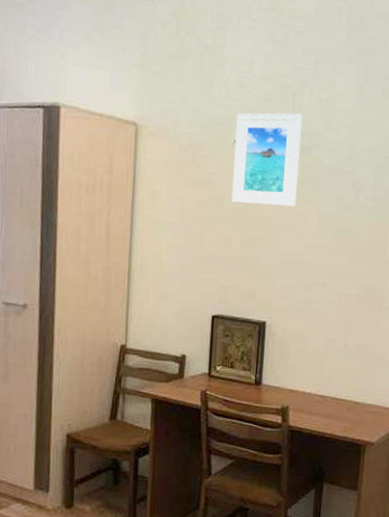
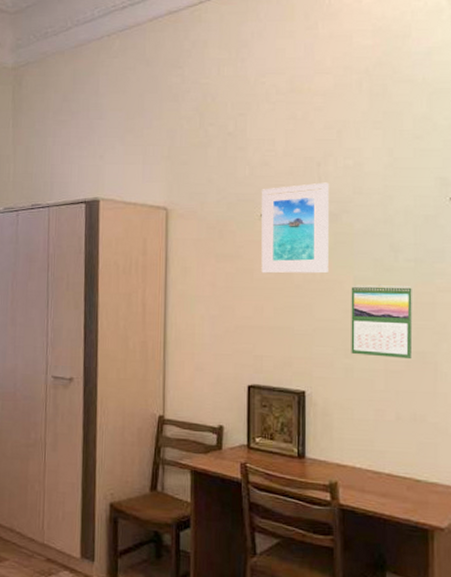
calendar: none [310,220,368,294] -> present [351,284,413,360]

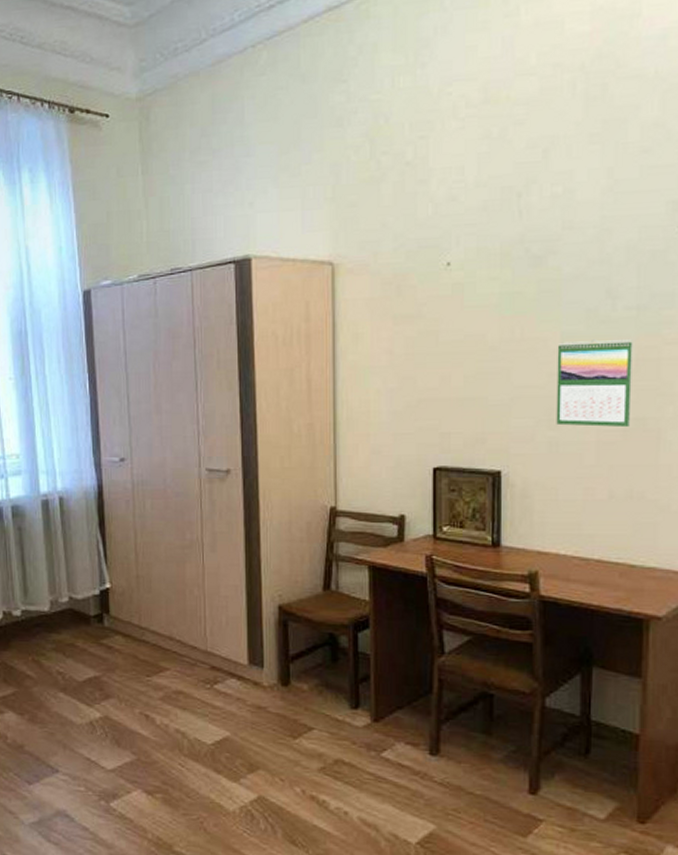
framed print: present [261,182,330,274] -> none [448,217,533,335]

